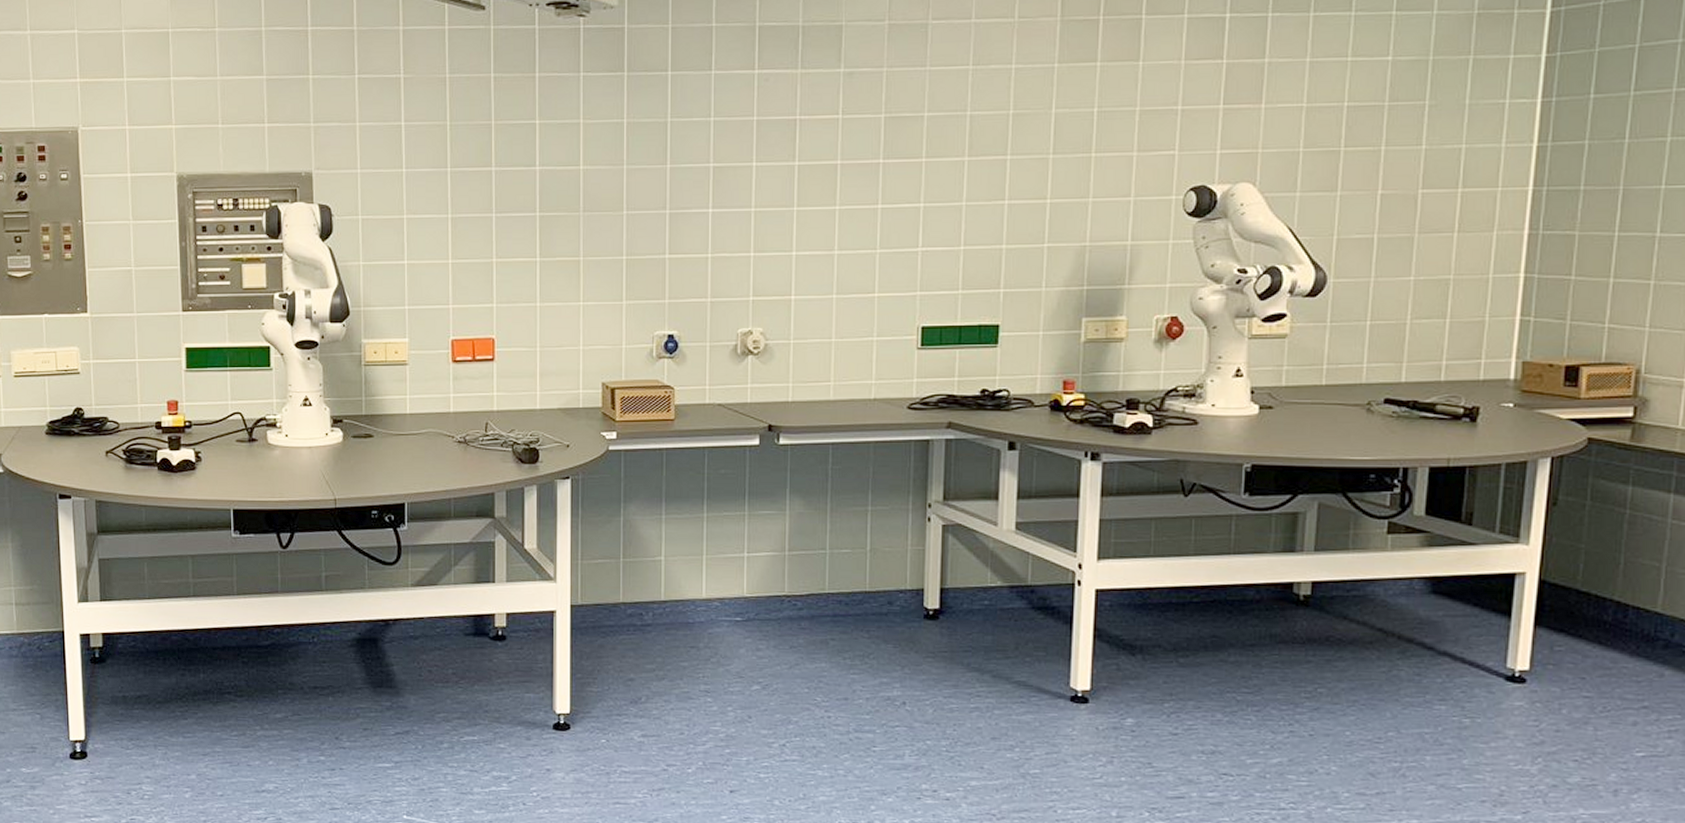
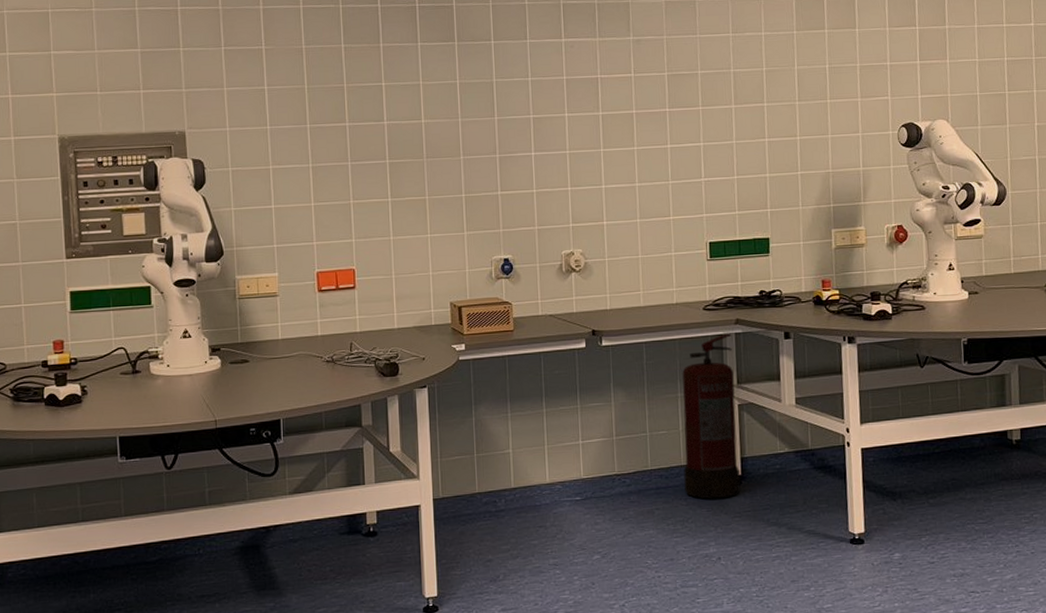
fire extinguisher: none [868,438,941,634] -> present [682,333,741,499]

